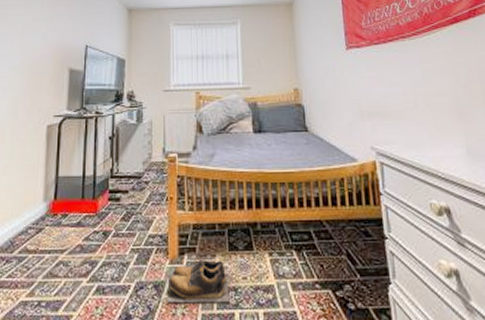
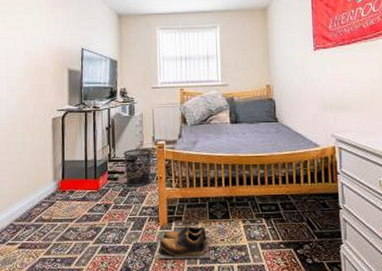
waste bin: none [127,162,162,210] -> present [123,148,152,187]

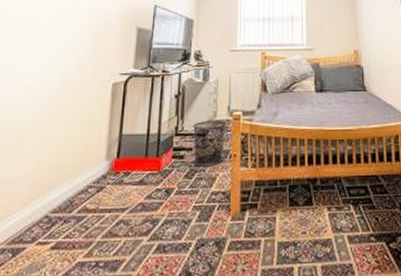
shoes: present [158,226,210,260] -> none [226,215,289,260]

